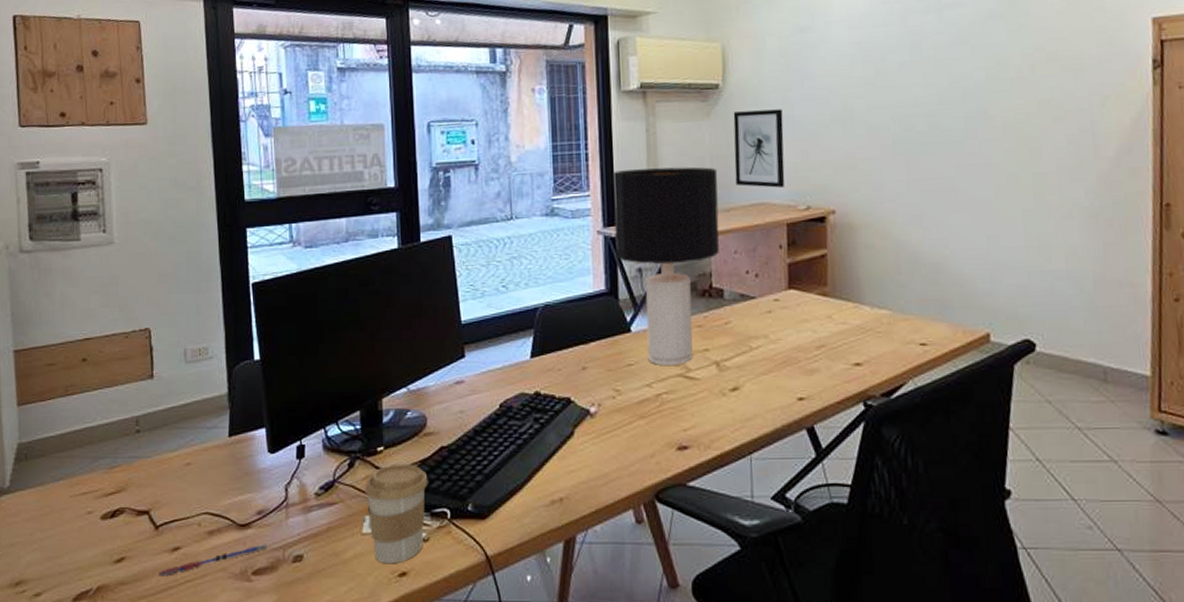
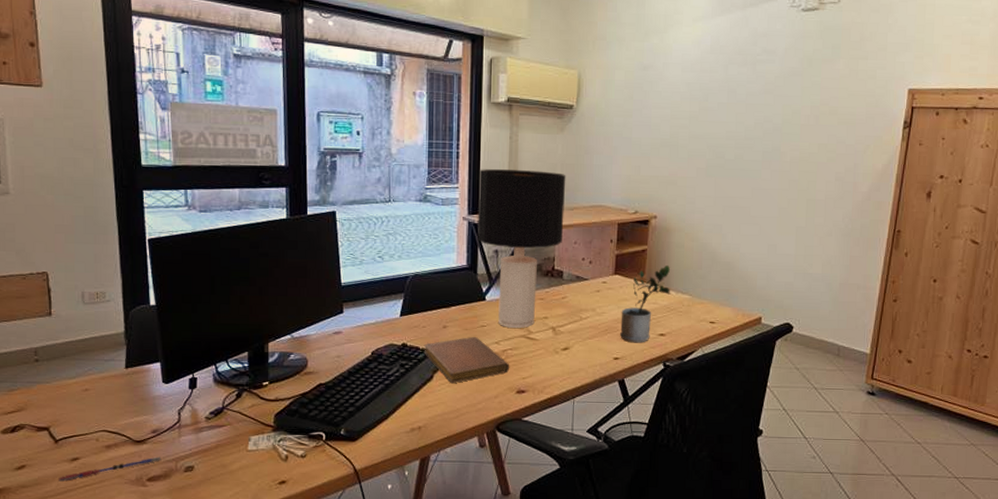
coffee cup: present [364,463,428,564] -> none [250,395,307,475]
notebook: none [560,378,667,440] -> present [424,336,510,383]
wall art: present [733,109,785,188] -> none [580,130,623,194]
potted plant: none [801,273,865,377] -> present [620,266,671,343]

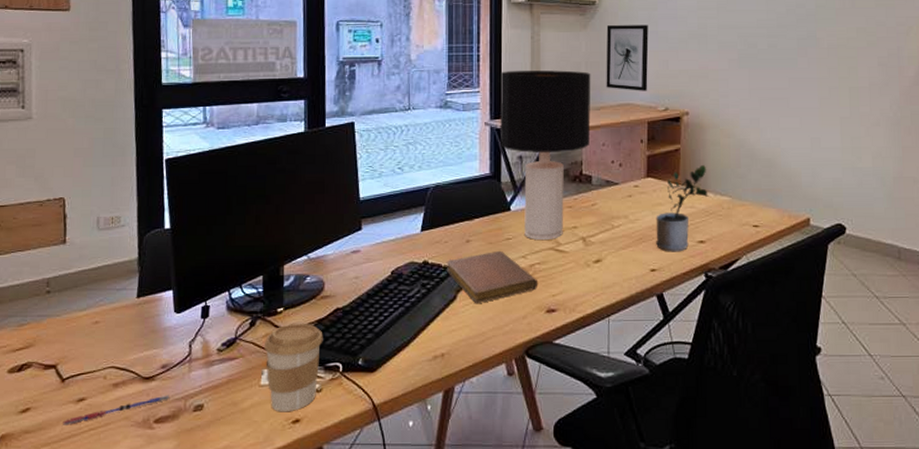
coffee cup: none [250,395,307,475] -> present [263,323,323,412]
wall art: none [580,130,623,194] -> present [606,25,649,91]

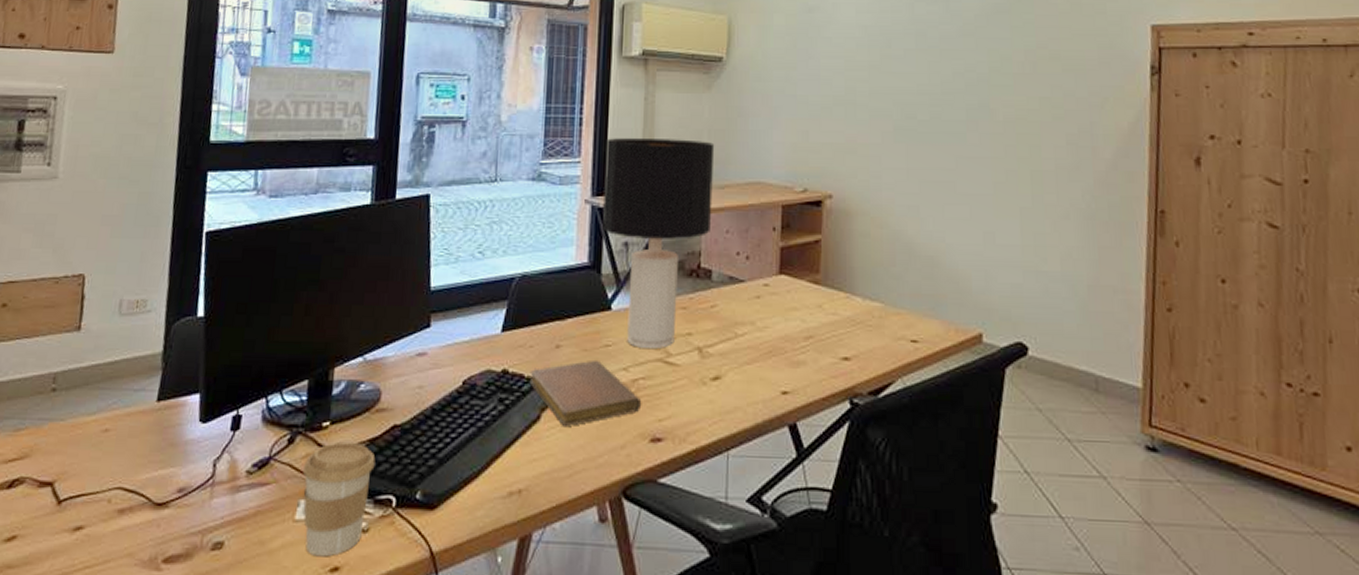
pen: present [63,395,169,425] -> none [53,527,184,561]
wall art: present [606,25,649,91] -> none [732,87,785,167]
potted plant: present [656,165,709,252] -> none [789,262,856,371]

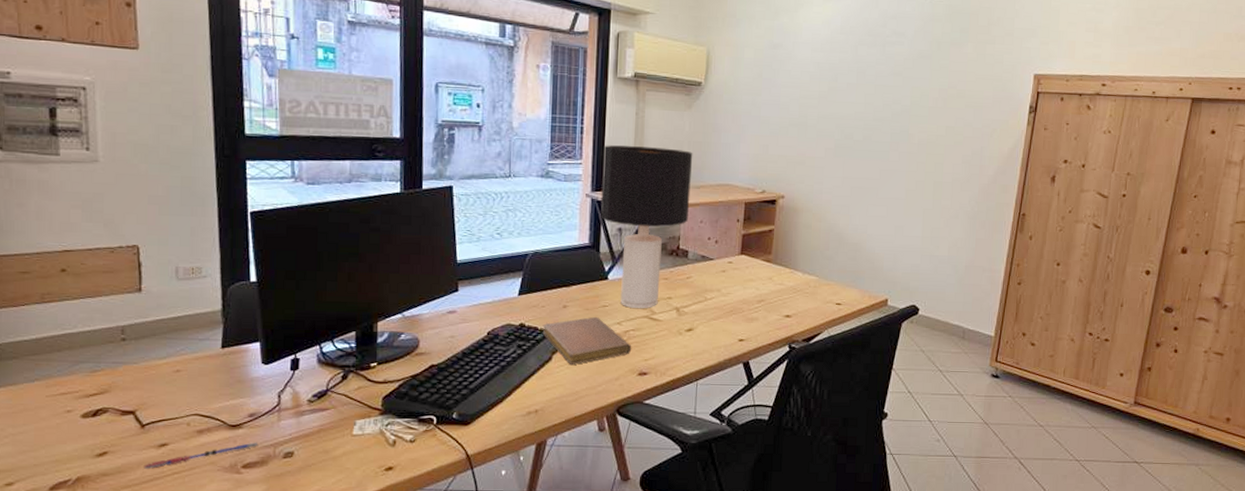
pen: none [53,527,184,561] -> present [144,442,257,469]
coffee cup: present [302,441,376,557] -> none [356,377,418,460]

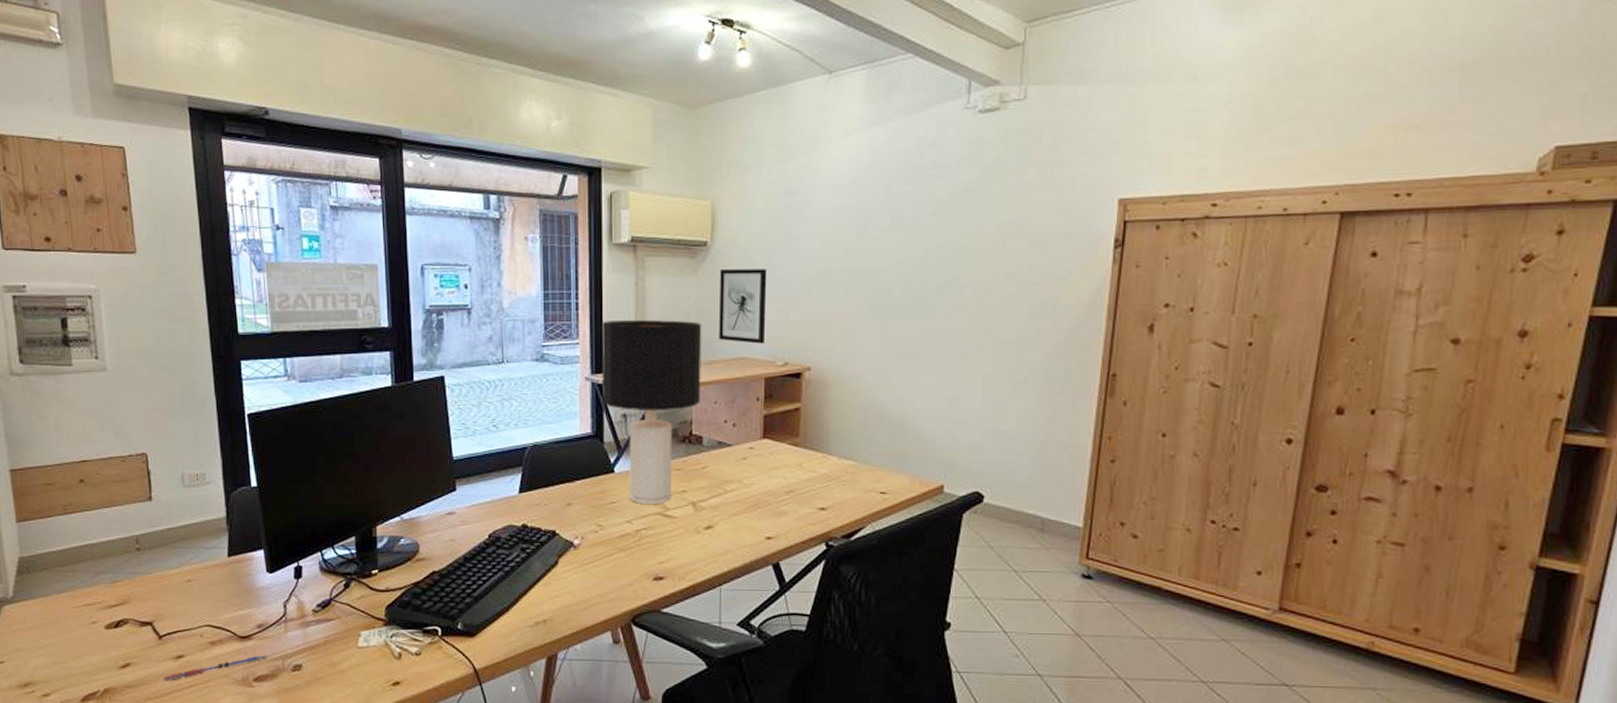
notebook: present [542,316,632,365] -> none [546,514,645,569]
wall art: none [707,107,751,173] -> present [718,269,767,344]

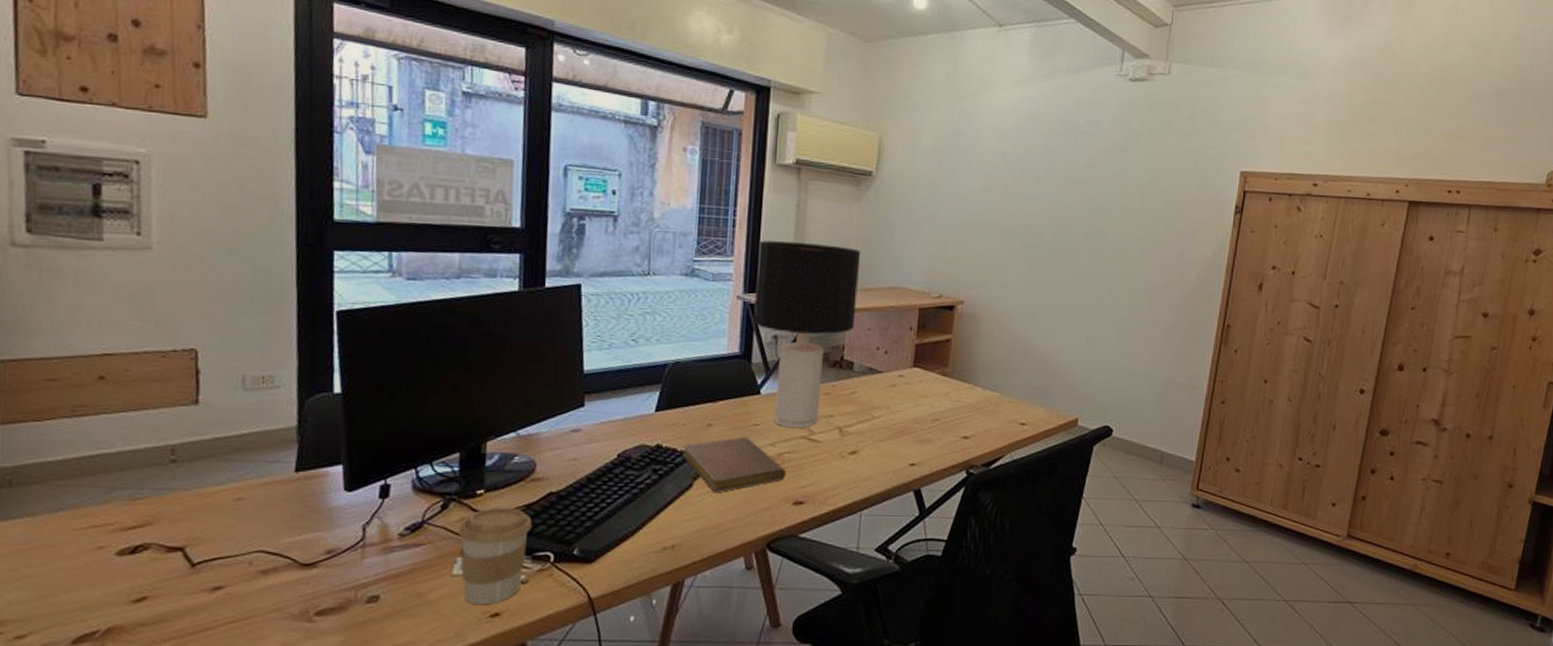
pen: present [163,654,267,681] -> none [192,584,335,617]
coffee cup: none [359,585,420,675] -> present [457,507,532,605]
notebook: none [546,514,645,569] -> present [682,436,787,492]
wall art: present [718,269,767,344] -> none [877,200,928,275]

